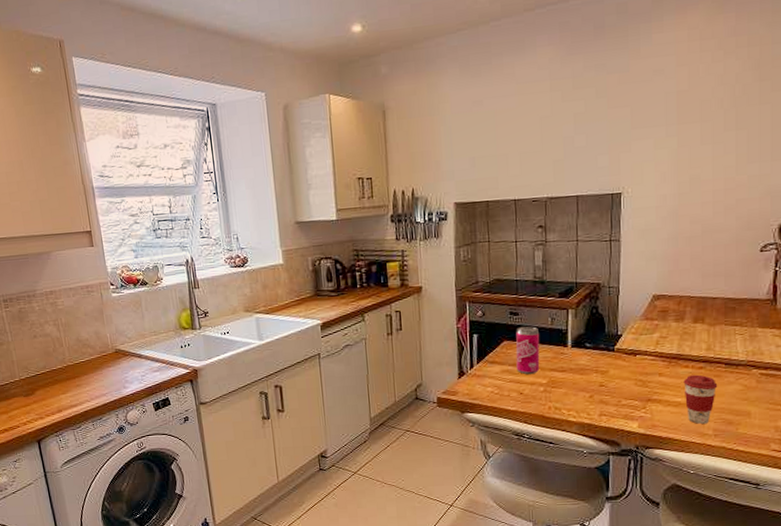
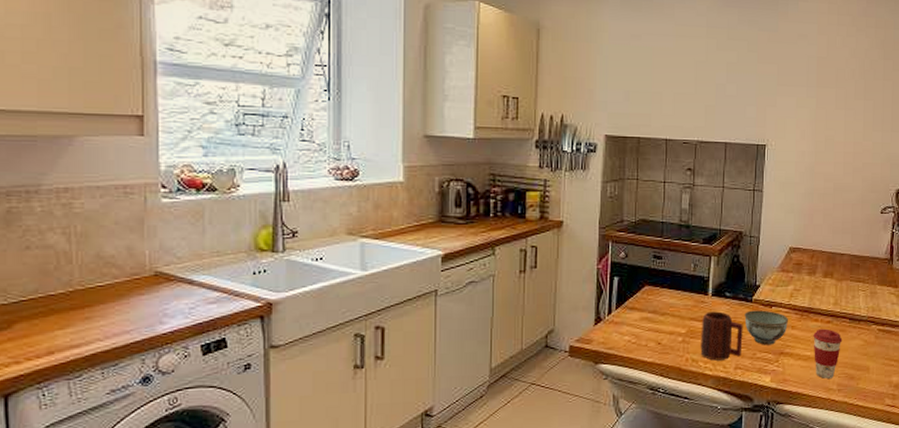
beverage can: present [515,326,540,374] -> none [656,272,682,323]
mug: none [562,361,606,408] -> present [700,311,743,361]
bowl: none [607,358,656,393] -> present [744,310,789,345]

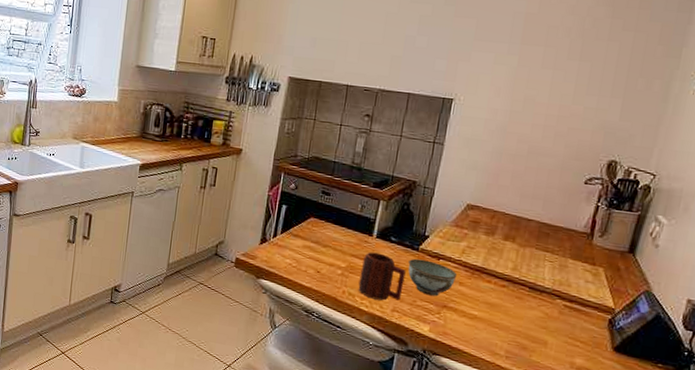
coffee cup: present [813,328,843,379] -> none [481,290,518,343]

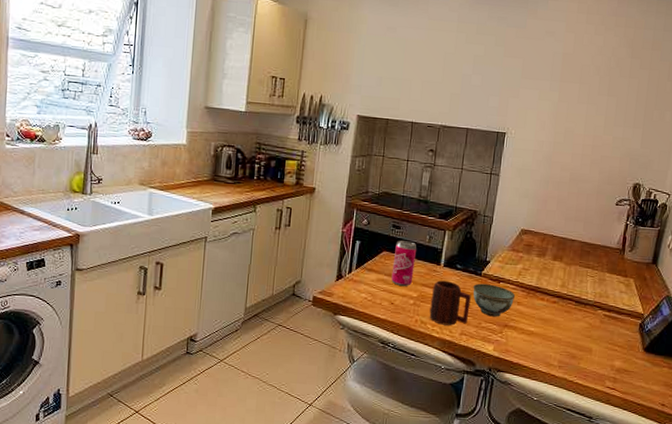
beverage can: none [318,207,348,256] -> present [391,240,417,286]

